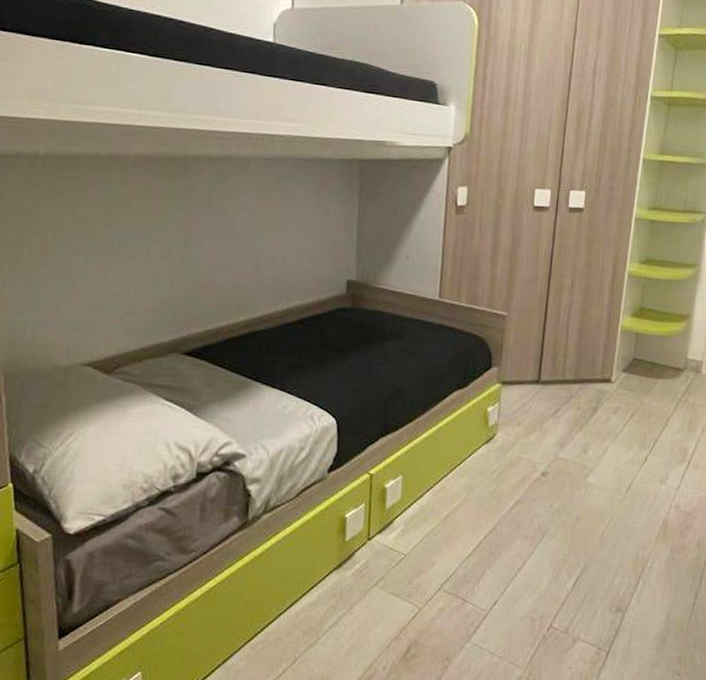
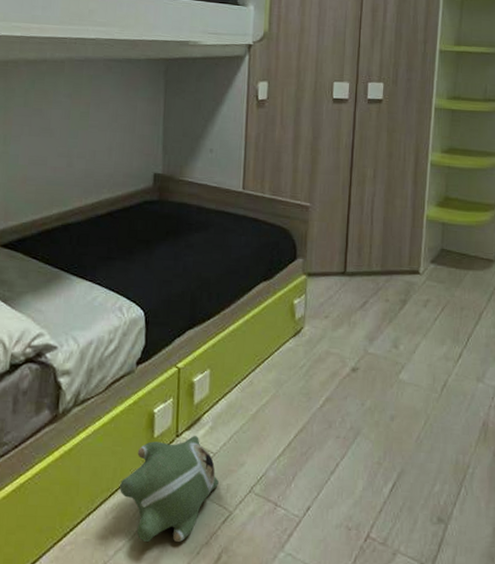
plush toy: none [311,539,409,638] -> present [120,436,219,542]

